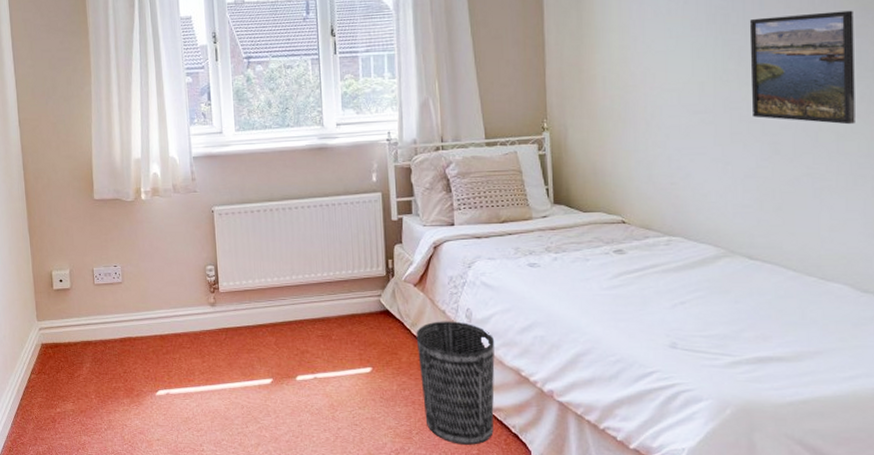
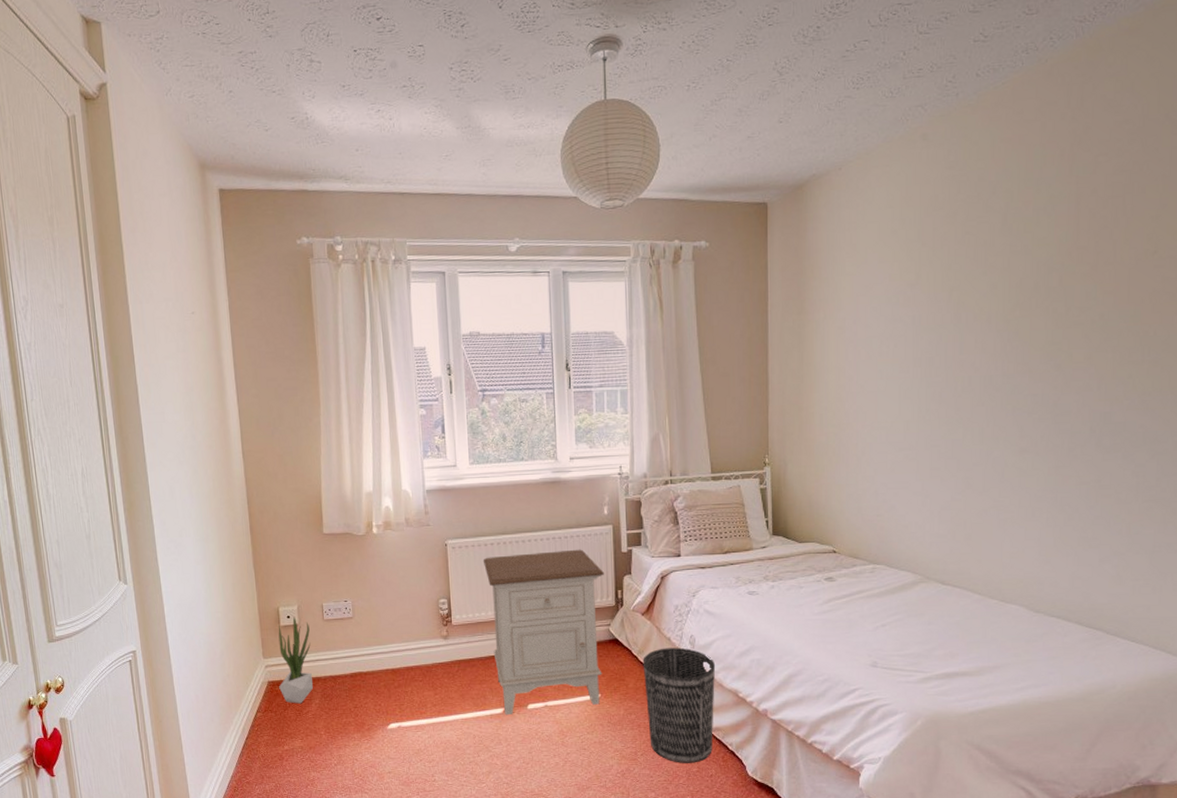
potted plant: none [51,280,84,367] -> present [278,616,313,704]
nightstand: none [249,217,375,387] -> present [483,549,605,716]
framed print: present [749,10,855,125] -> none [949,357,1038,462]

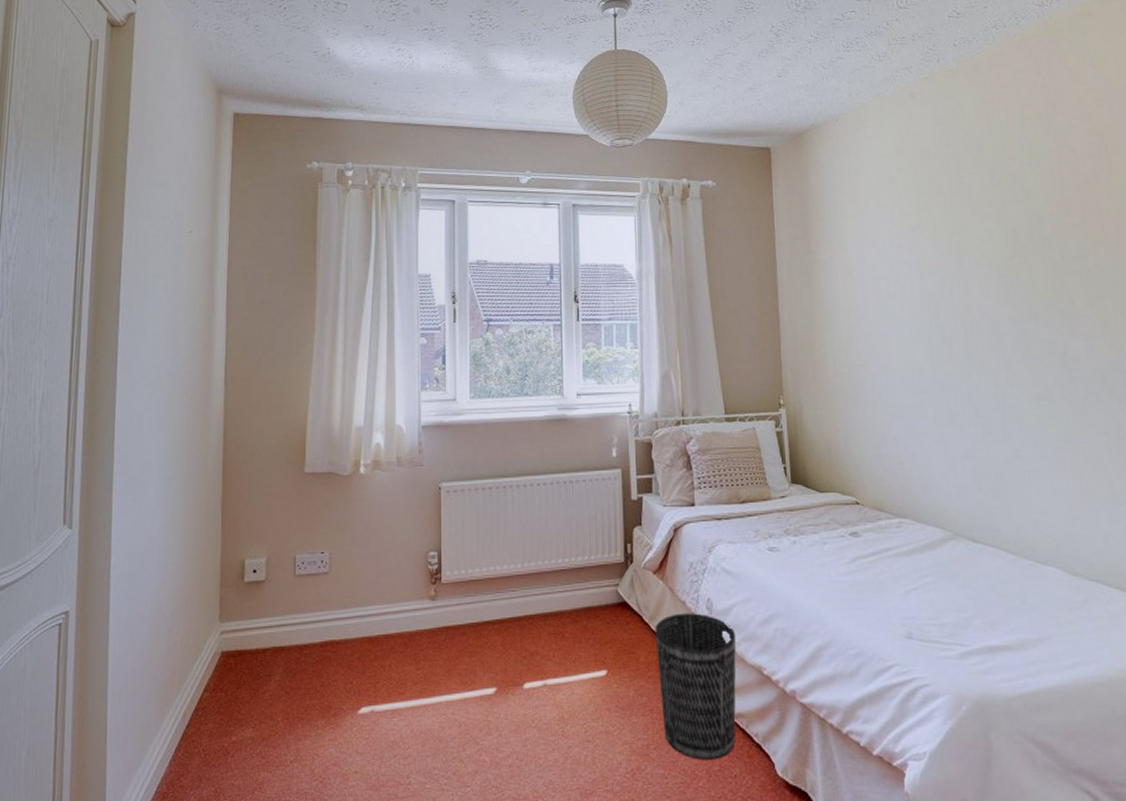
potted plant: present [278,616,313,704] -> none [234,570,278,681]
nightstand: present [483,549,605,716] -> none [479,495,613,697]

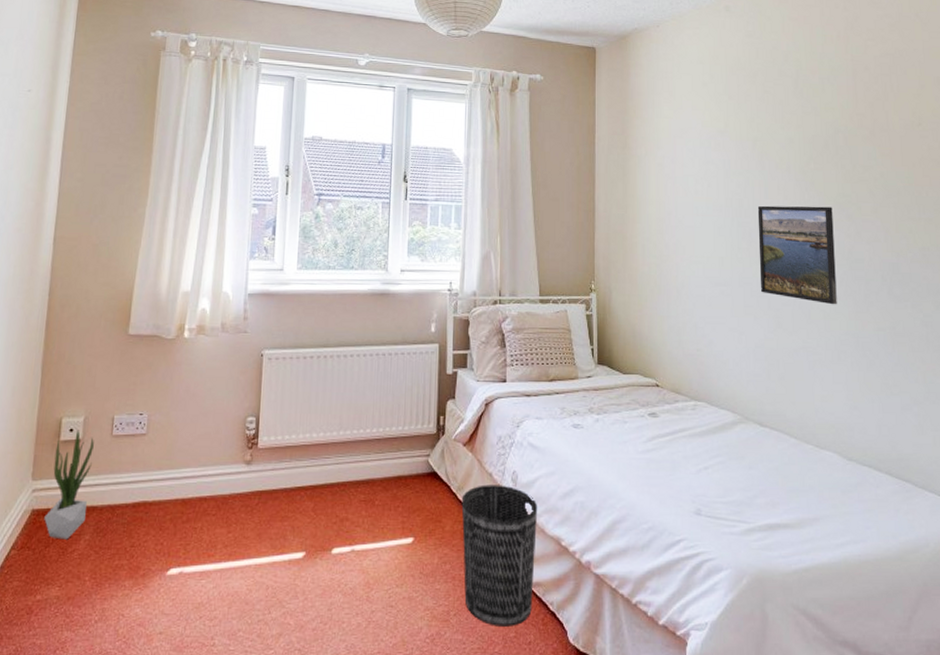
potted plant: none [234,570,278,681] -> present [44,430,94,540]
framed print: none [957,303,1052,409] -> present [757,205,837,305]

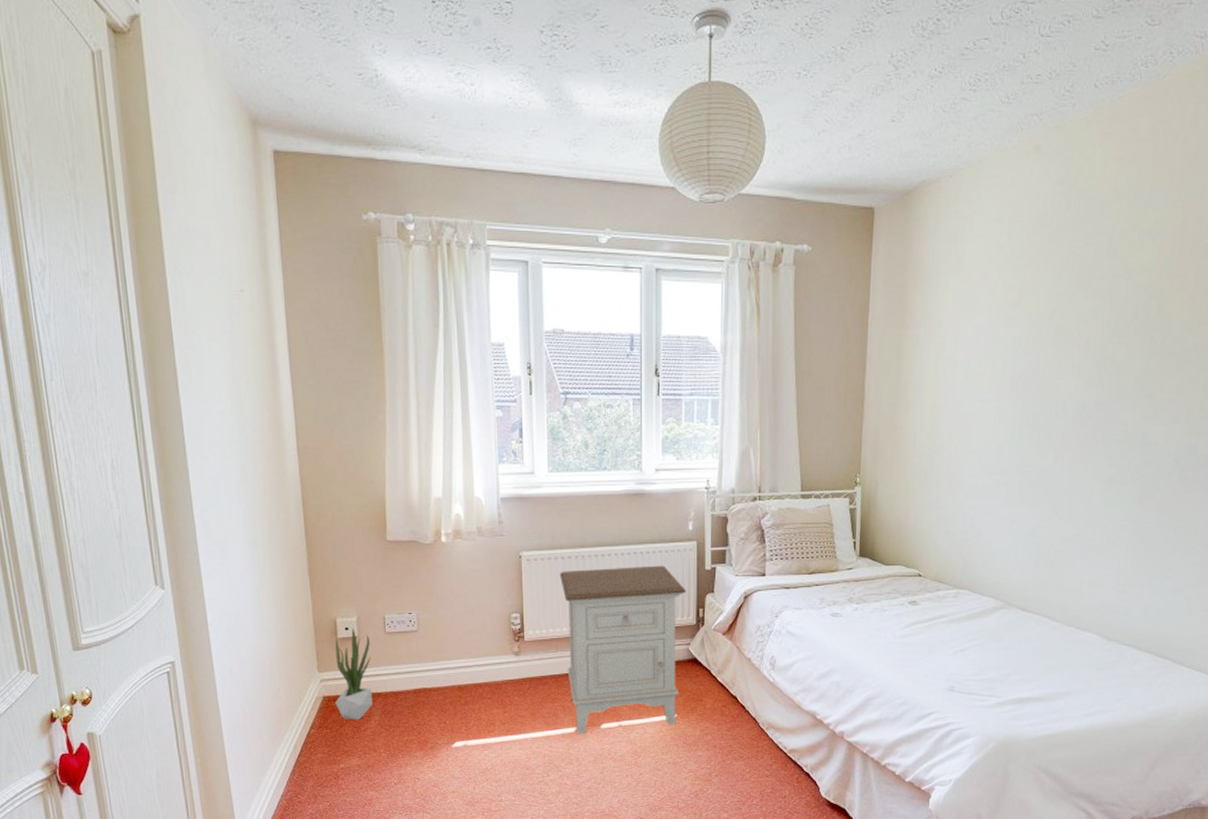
nightstand: none [299,368,428,562] -> present [559,565,687,735]
wastebasket: present [461,484,538,626] -> none [721,668,795,784]
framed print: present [757,205,837,305] -> none [1039,385,1132,491]

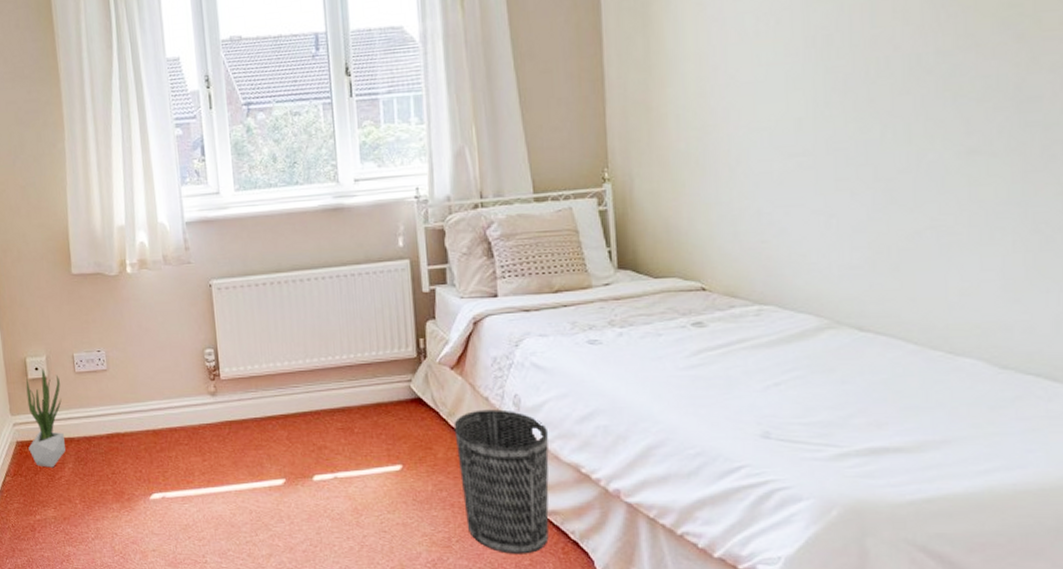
nightstand: present [559,565,687,735] -> none [254,289,404,488]
wastebasket: none [721,668,795,784] -> present [454,409,549,554]

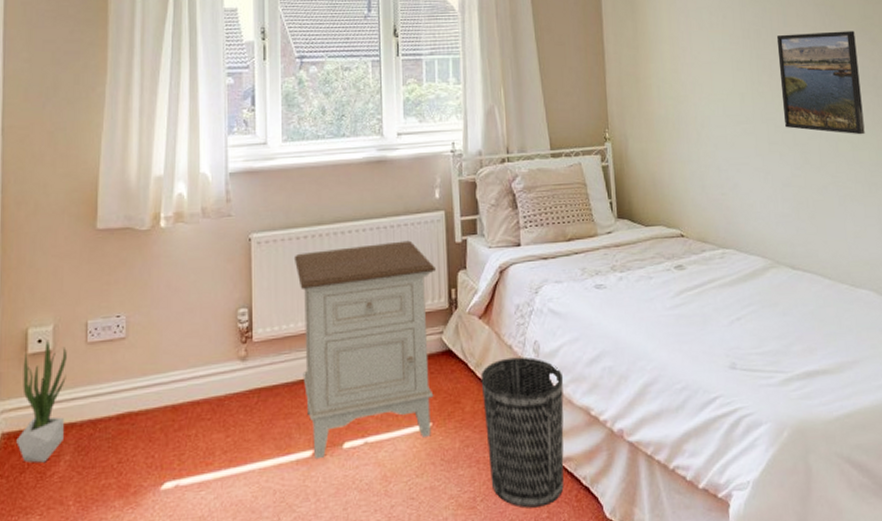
nightstand: none [254,289,404,488] -> present [293,240,437,460]
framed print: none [857,25,992,166] -> present [776,30,865,135]

